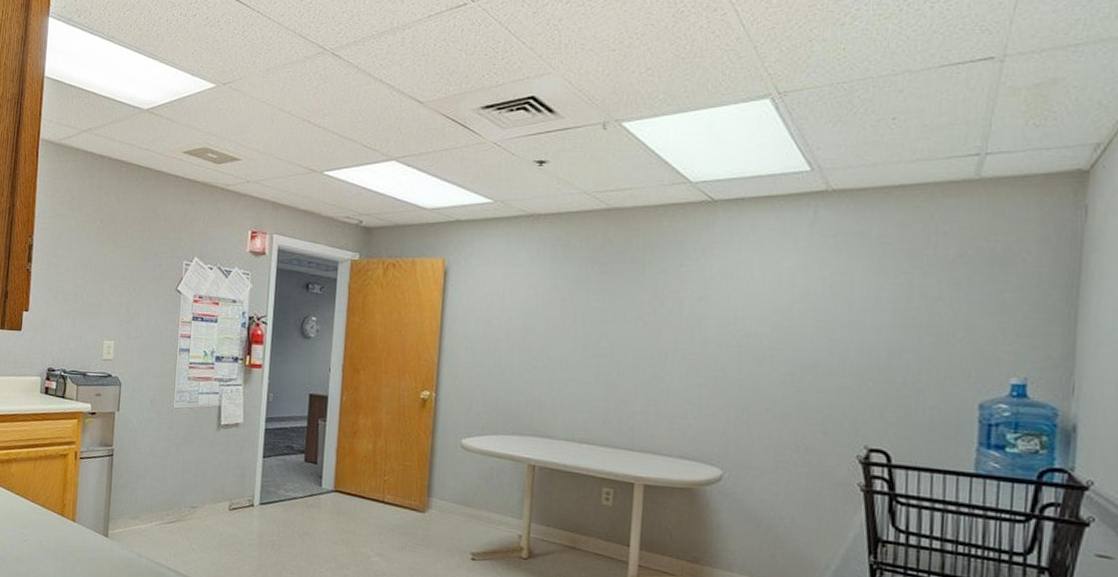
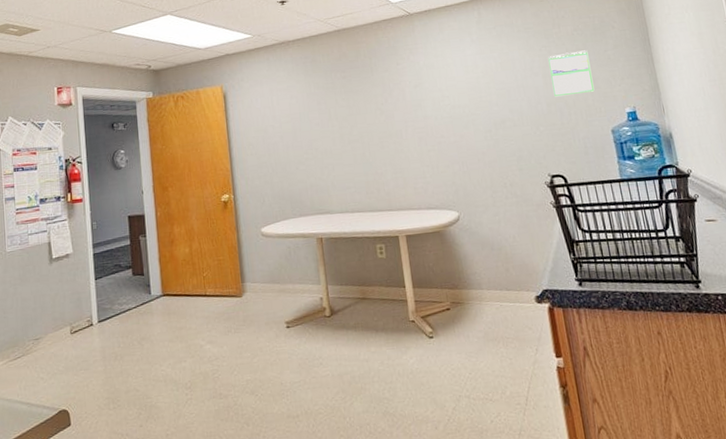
calendar: none [902,285,972,347] -> present [548,50,595,97]

